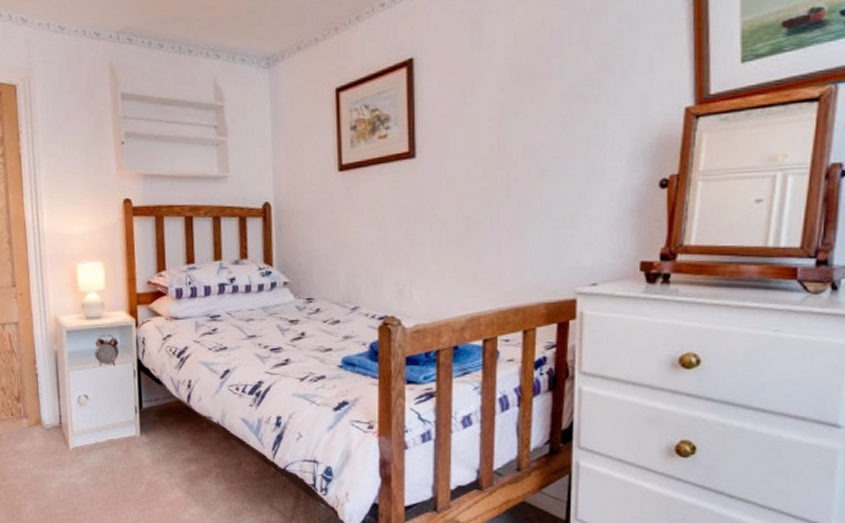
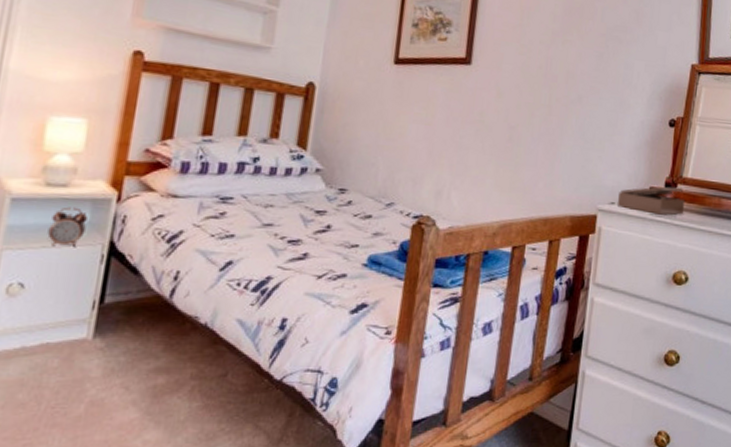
jewelry box: none [599,258,689,292] -> present [616,186,685,216]

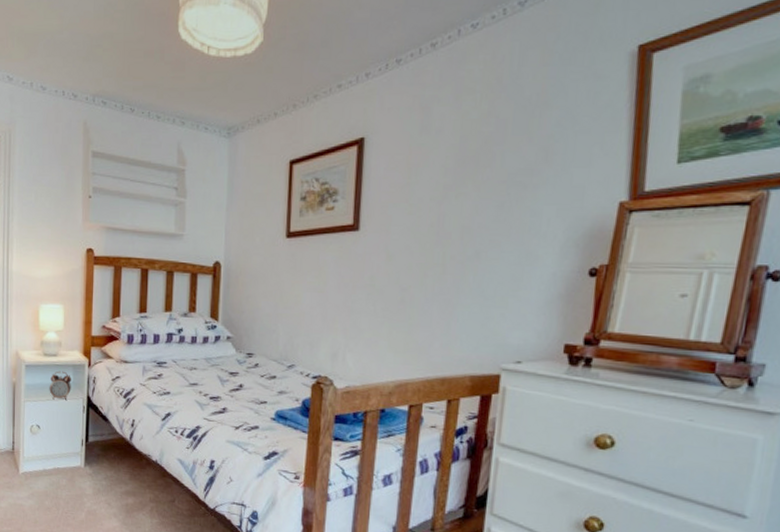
jewelry box: present [616,186,685,216] -> none [523,343,611,375]

